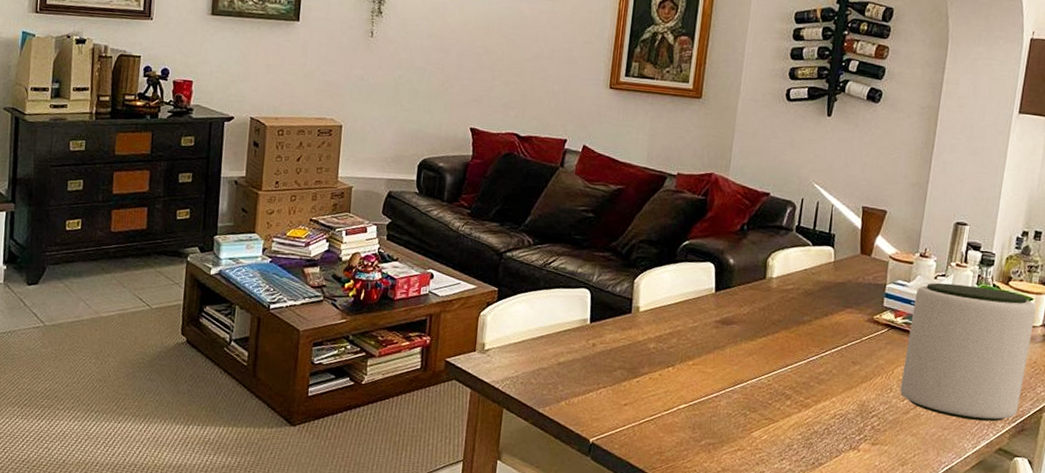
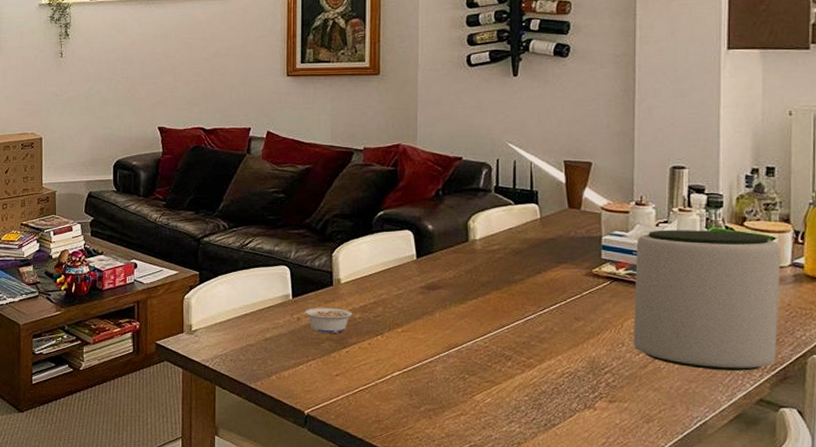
legume: none [595,334,648,362] -> present [299,308,353,333]

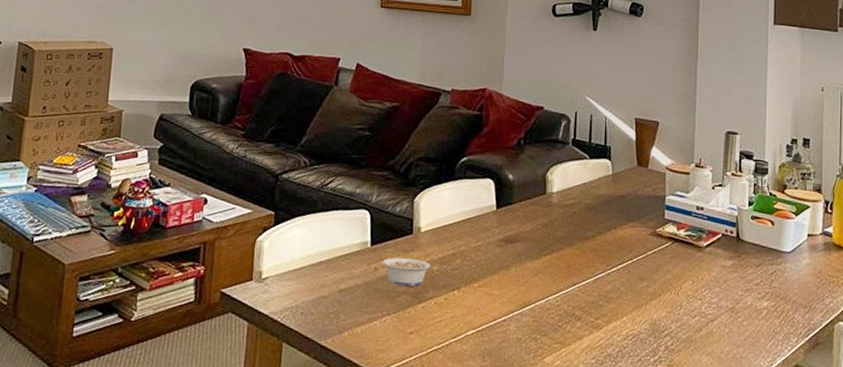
plant pot: present [632,230,781,371] -> none [690,193,814,337]

